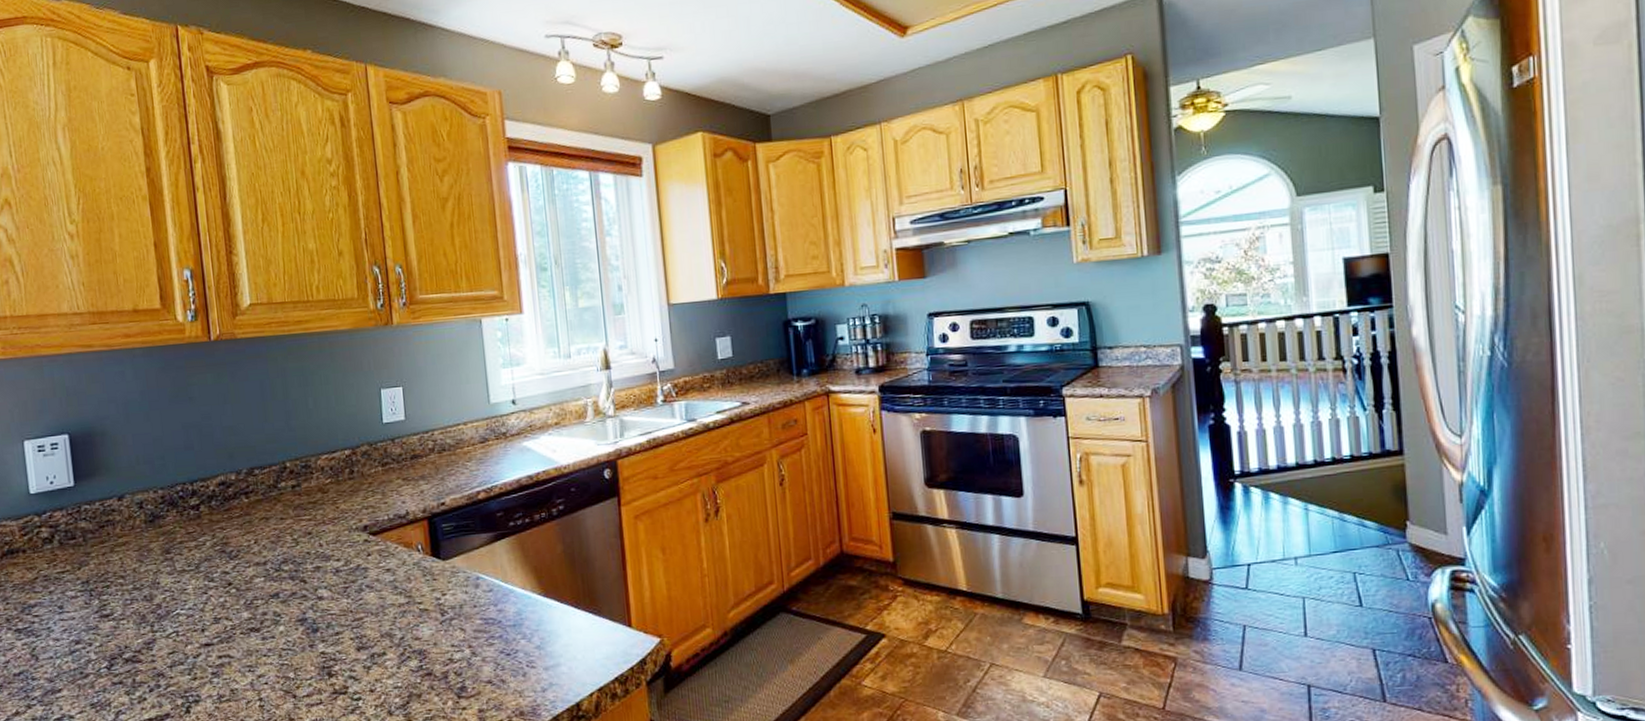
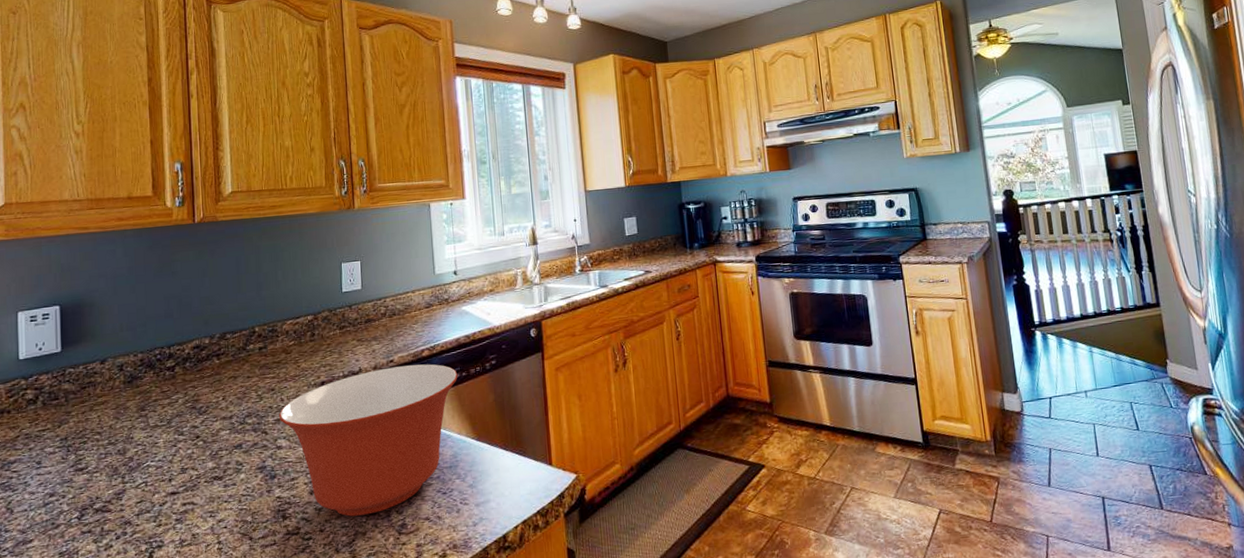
mixing bowl: none [317,508,520,677] -> present [278,364,458,517]

